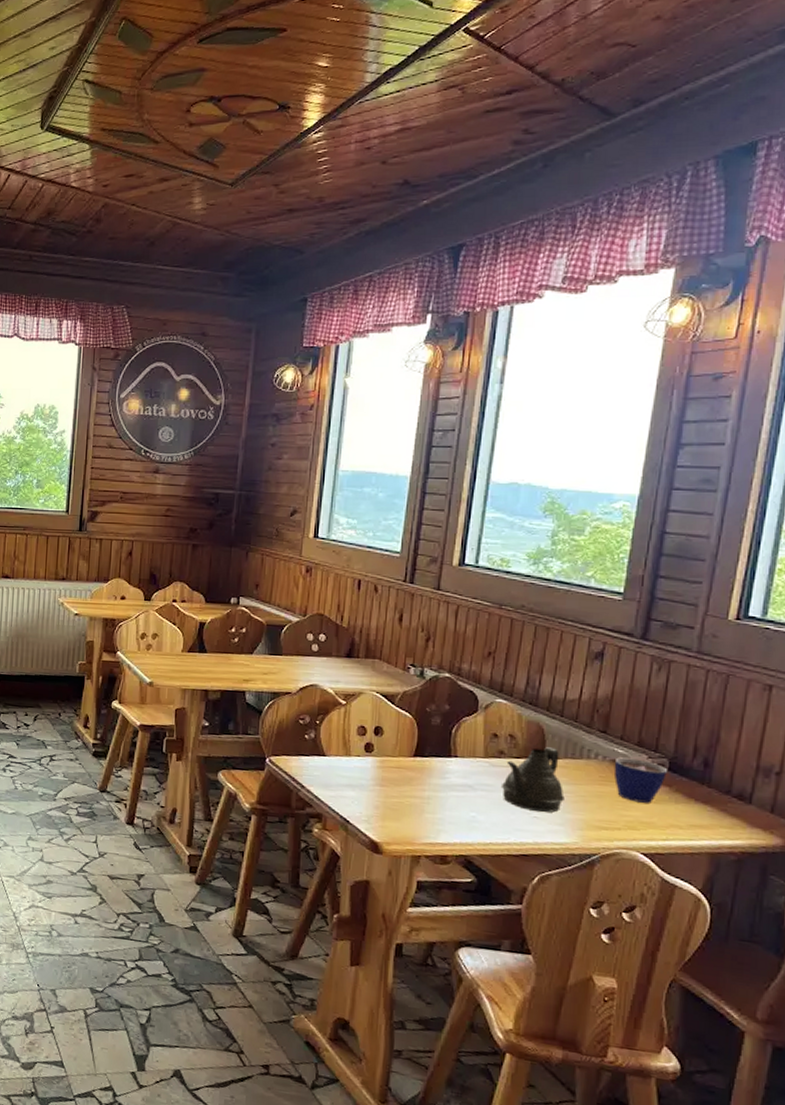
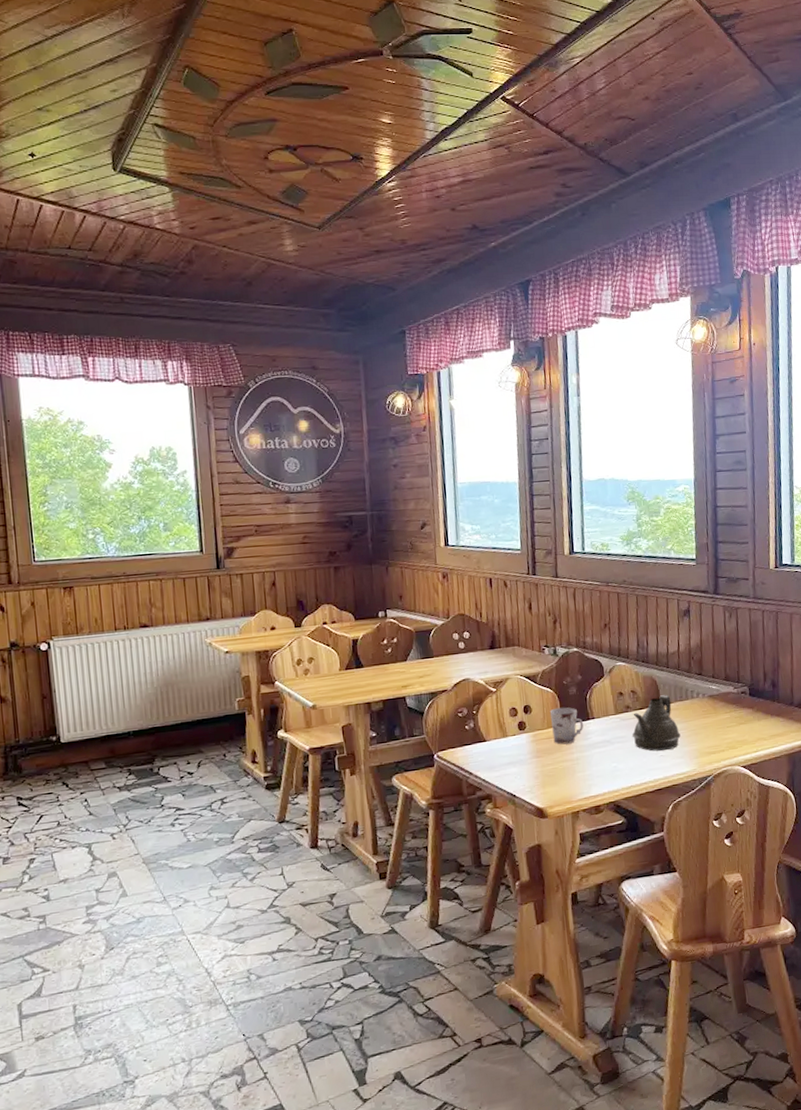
cup: none [403,736,442,779] -> present [549,707,583,745]
cup: present [614,757,667,803] -> none [711,691,749,726]

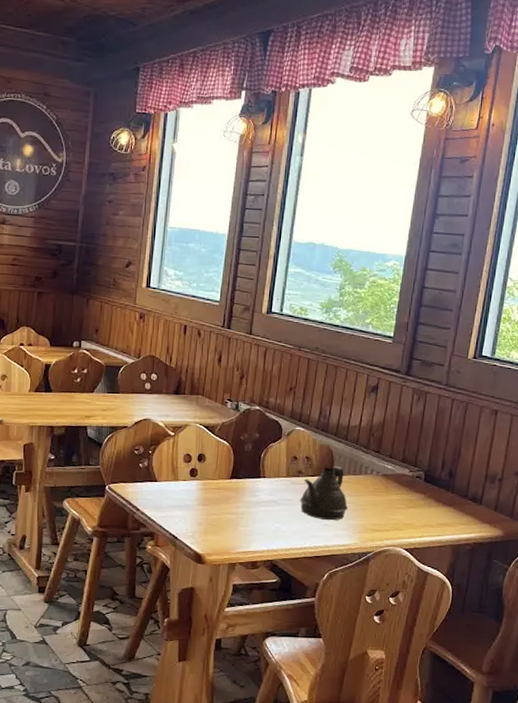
cup: present [549,707,583,745] -> none [222,461,253,498]

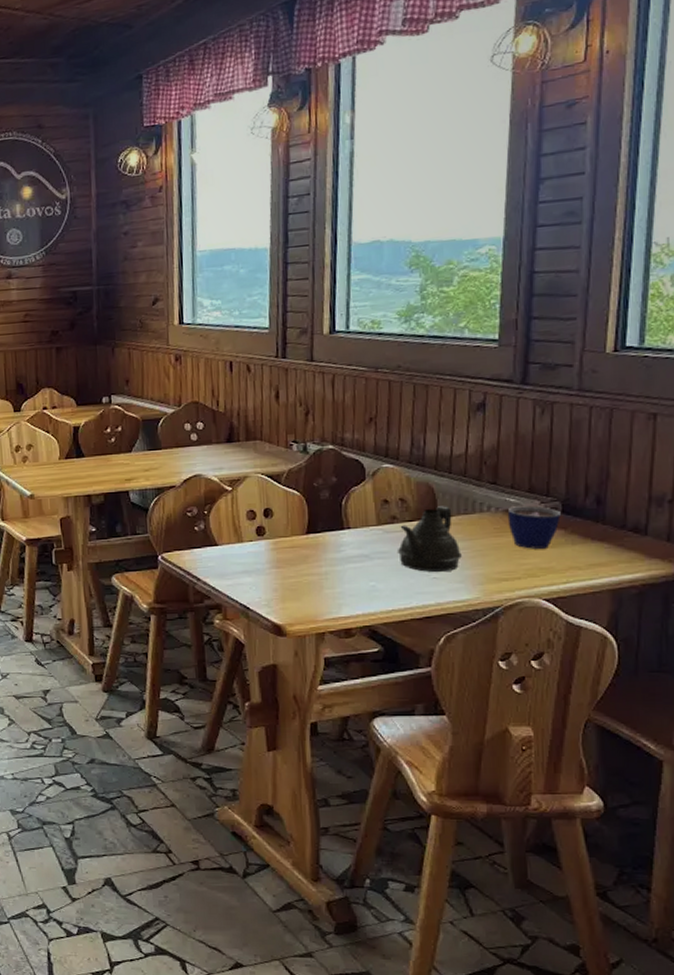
cup: none [384,472,423,508] -> present [507,505,561,549]

